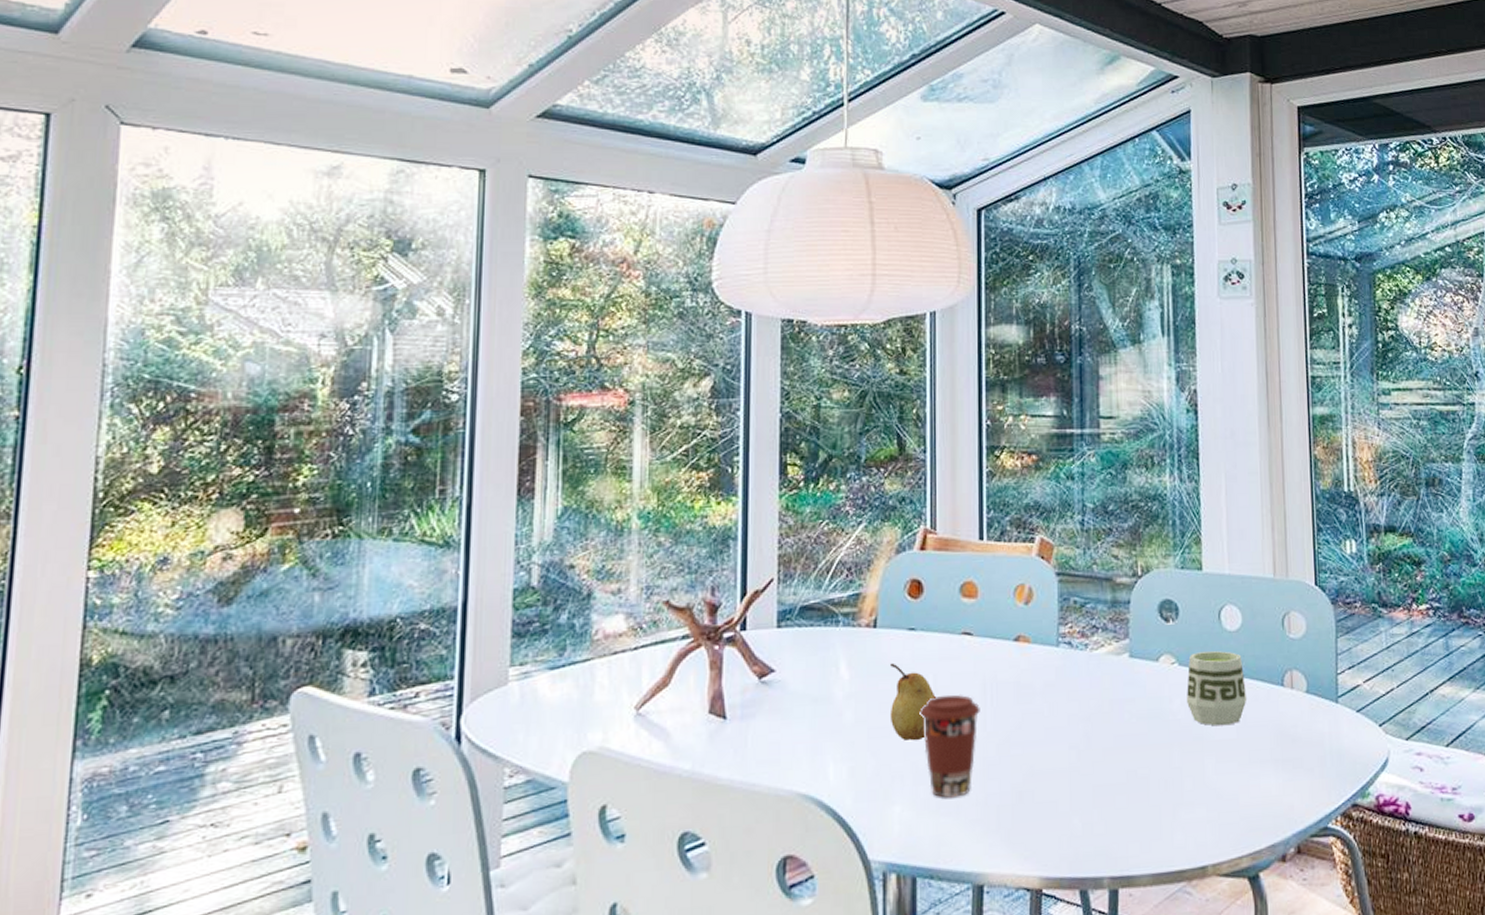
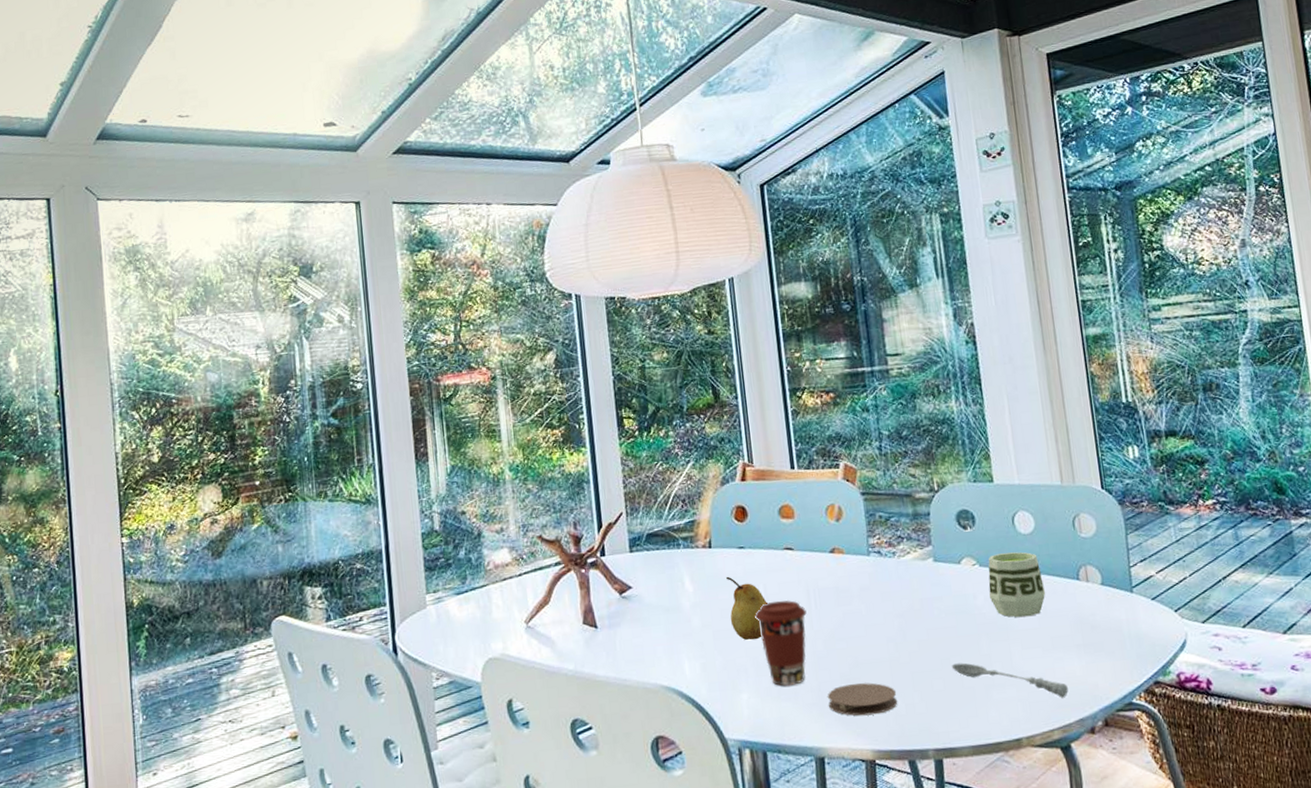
coaster: none [994,796,1074,836] -> present [827,682,898,716]
soupspoon: none [1138,776,1262,821] -> present [951,662,1068,698]

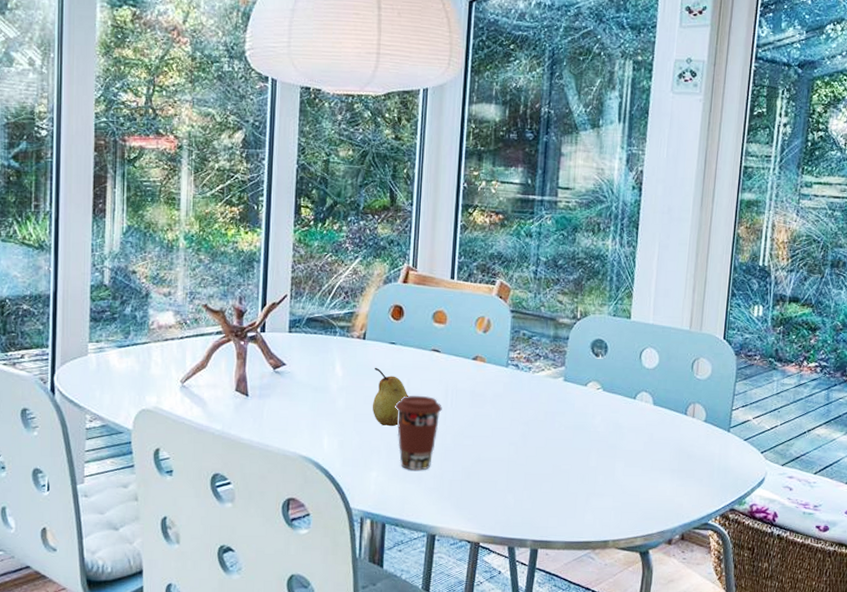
coaster: present [827,682,898,716] -> none [447,476,509,505]
soupspoon: present [951,662,1068,698] -> none [561,471,657,512]
cup: present [988,552,1046,618] -> none [605,382,656,440]

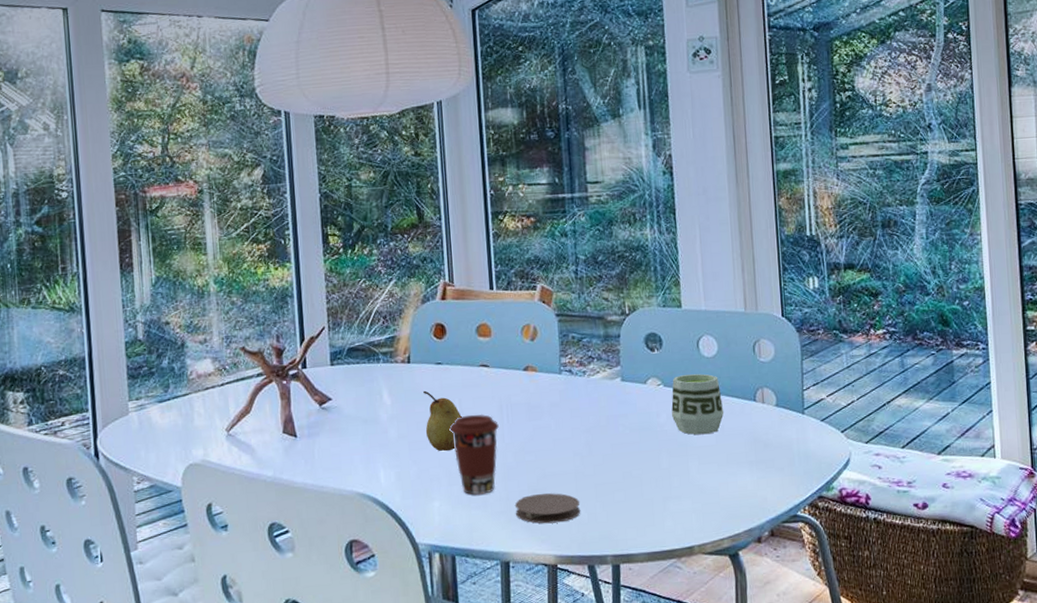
coaster: none [447,476,509,505] -> present [514,493,581,524]
cup: none [605,382,656,440] -> present [671,373,724,435]

